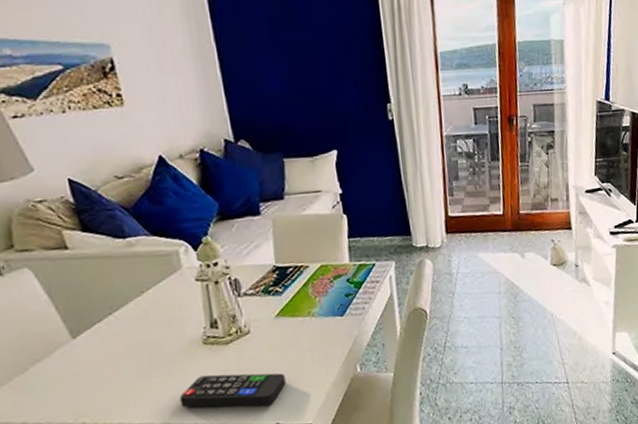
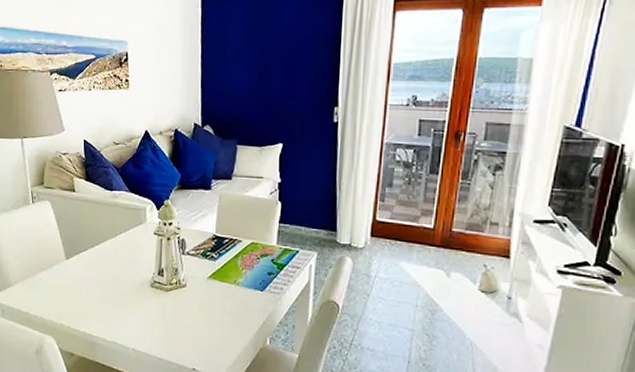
remote control: present [179,373,286,408] -> none [126,311,207,352]

